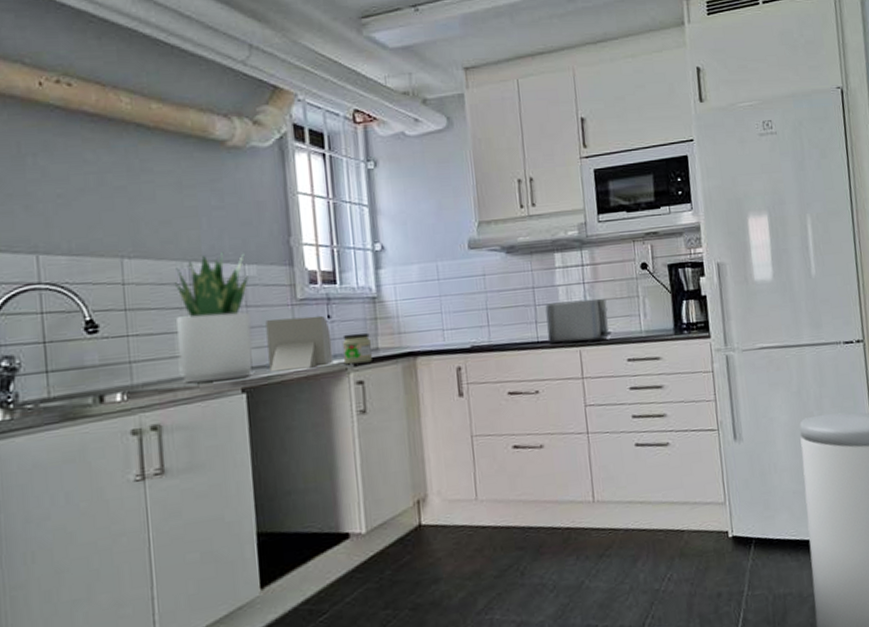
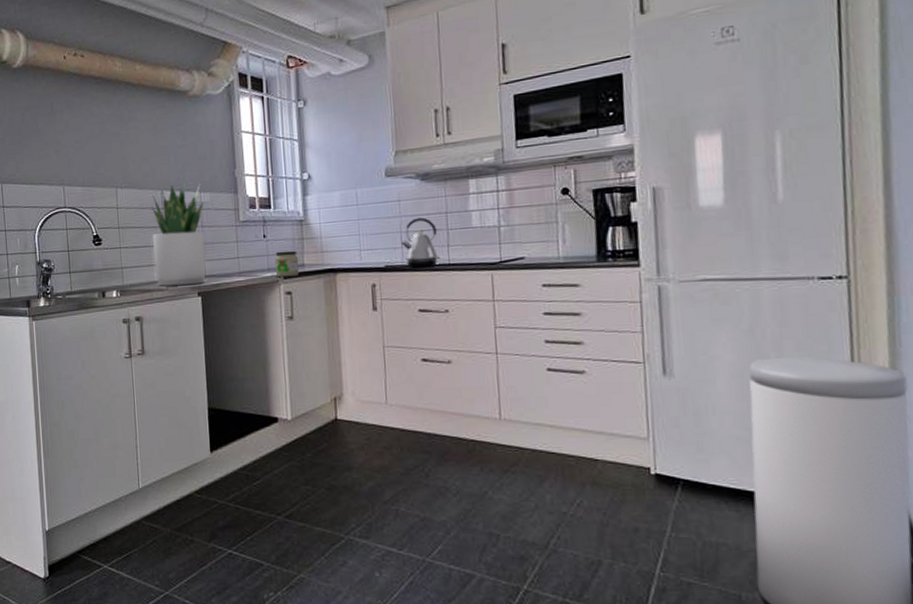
paper towel holder: present [265,315,334,372] -> none [216,235,268,281]
kettle: none [487,293,529,348] -> present [401,217,441,268]
toaster: present [545,299,609,344] -> none [458,224,523,267]

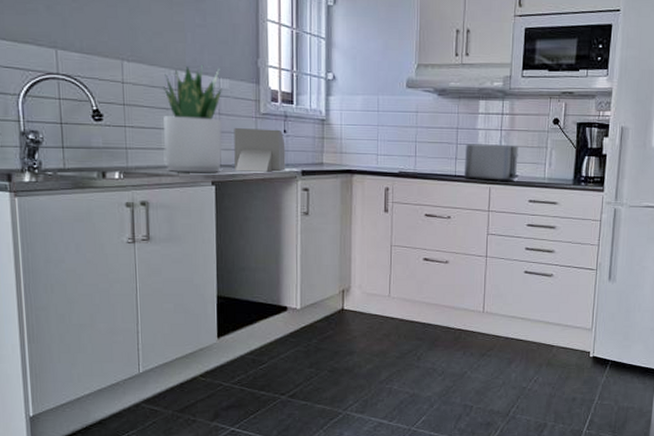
paper towel holder: none [216,235,268,281] -> present [234,128,286,173]
jar: present [275,250,299,278] -> none [294,148,318,174]
kettle: present [401,217,441,268] -> none [415,130,449,176]
toaster: none [458,224,523,267] -> present [463,144,519,182]

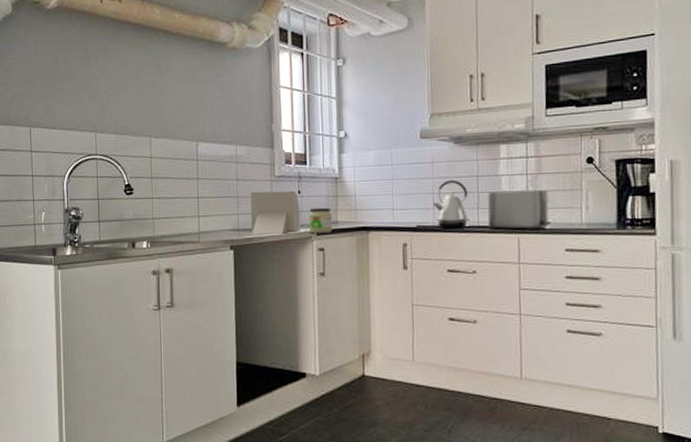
planter: present [163,64,222,172] -> none [186,134,240,238]
jar: none [294,148,318,174] -> present [308,207,333,234]
kettle: none [415,130,449,176] -> present [433,180,471,229]

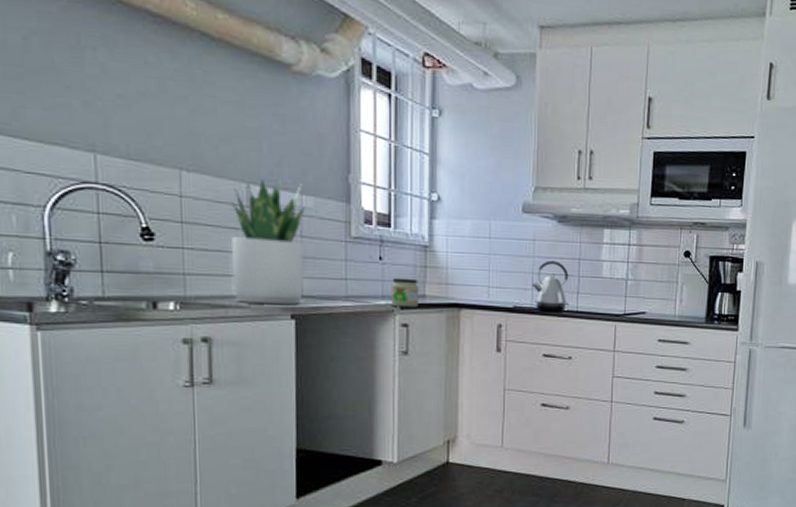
planter: none [186,134,240,238] -> present [232,178,305,304]
paper towel holder: present [250,190,301,235] -> none [319,253,381,306]
toaster: present [487,189,549,231] -> none [586,276,647,319]

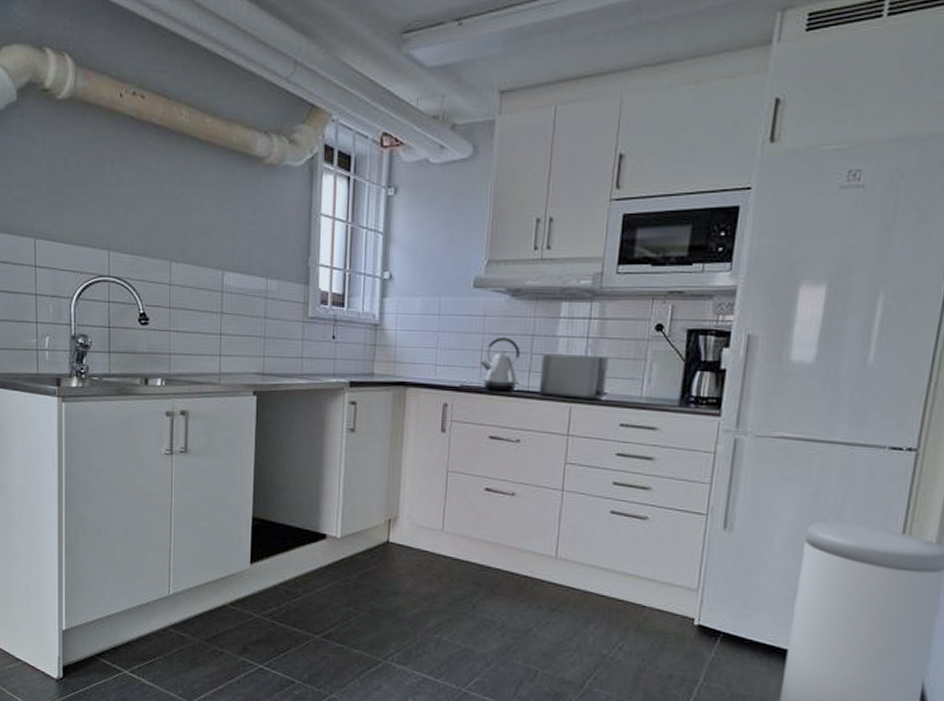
planter: present [232,178,305,304] -> none [207,264,269,381]
jar: present [391,277,420,308] -> none [341,356,369,386]
toaster: none [586,276,647,319] -> present [538,354,609,401]

